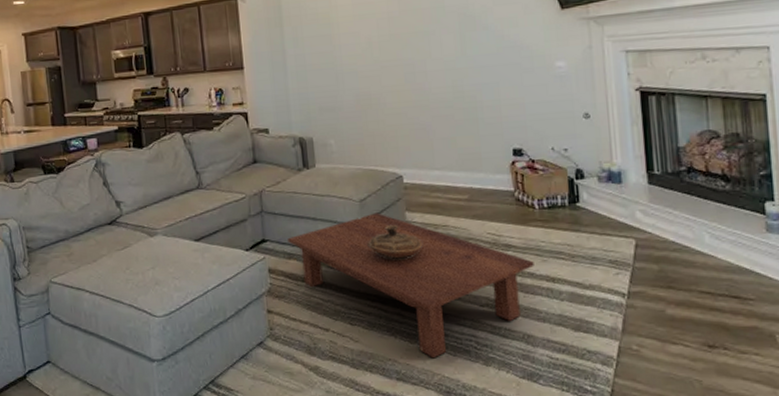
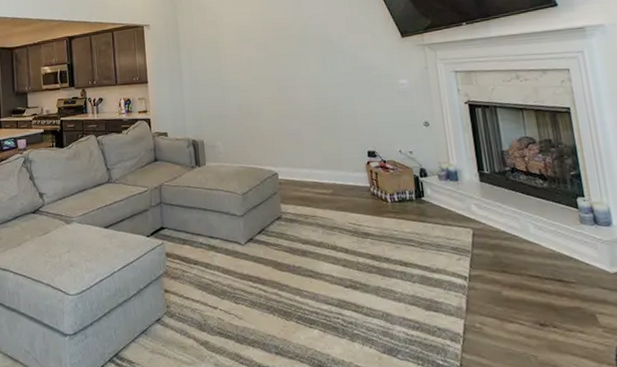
coffee table: present [288,212,534,359] -> none [182,204,389,335]
decorative bowl: present [366,224,422,259] -> none [248,214,295,245]

